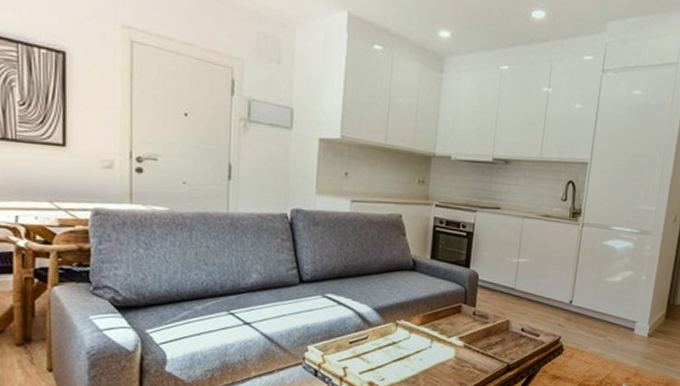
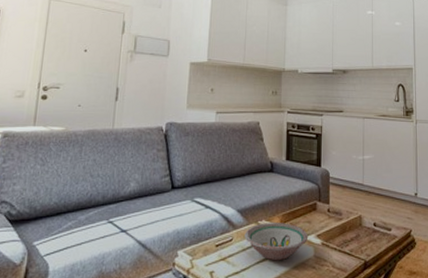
bowl: none [381,322,450,361] -> present [244,223,309,261]

